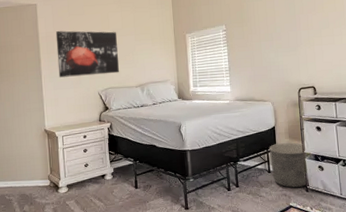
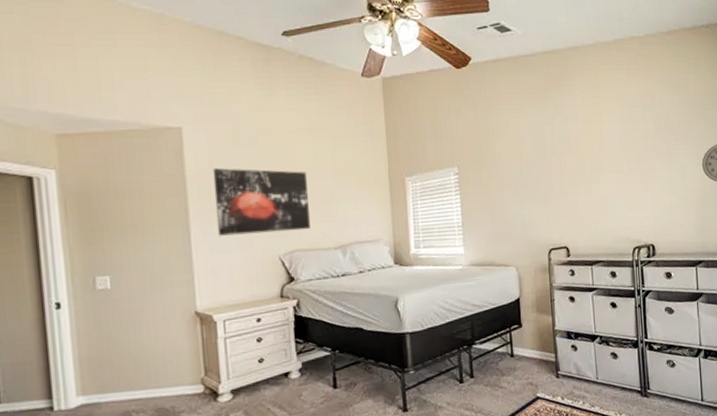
planter: present [269,142,311,188] -> none [512,317,563,374]

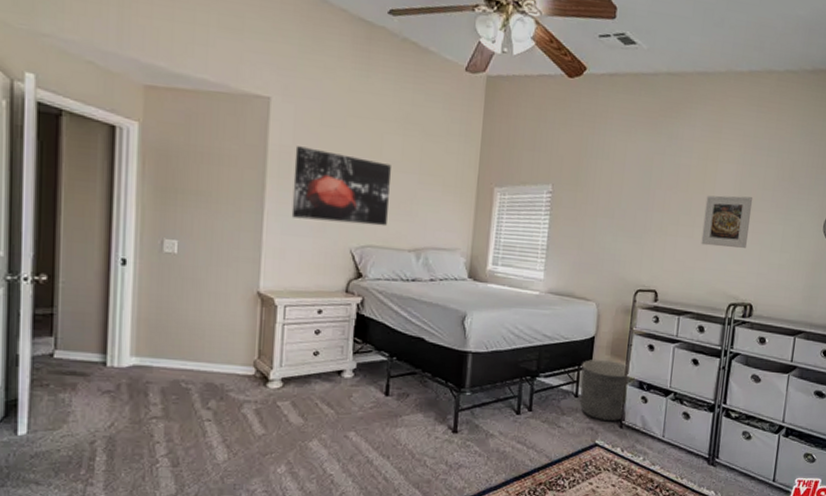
planter: none [512,317,563,374] -> present [579,360,635,421]
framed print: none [597,150,640,199] -> present [701,195,753,248]

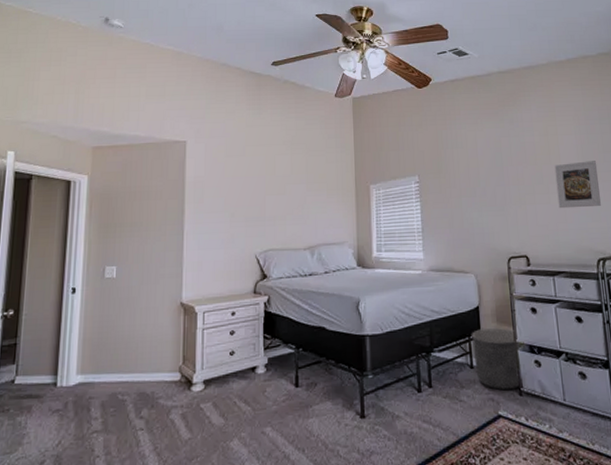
wall art: present [291,146,391,226] -> none [206,175,284,234]

